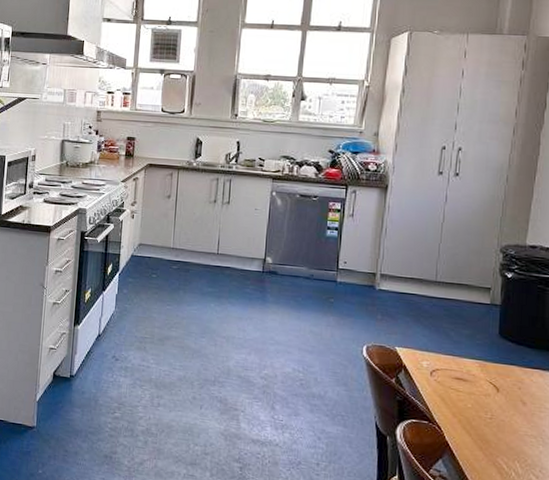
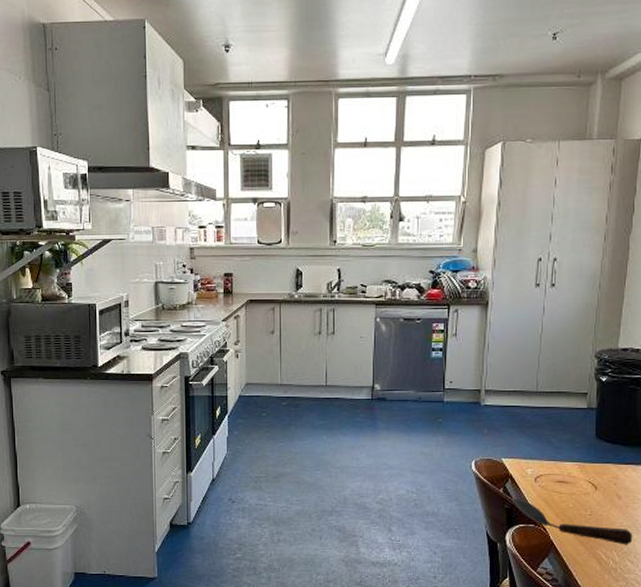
spoon: none [404,391,539,457] -> present [511,499,633,545]

